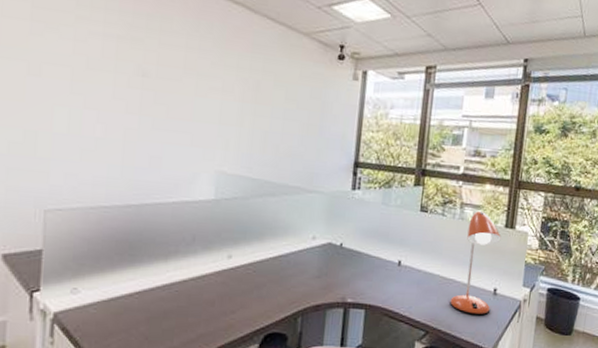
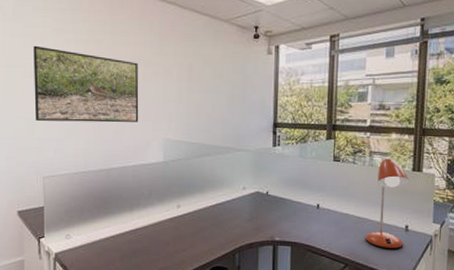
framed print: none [39,34,190,148] -> present [33,45,139,123]

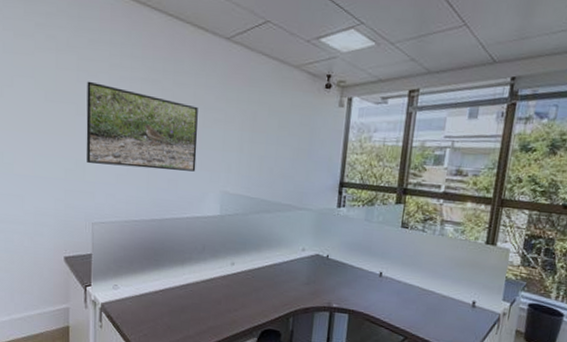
desk lamp: present [365,157,410,250] -> none [428,227,482,326]

